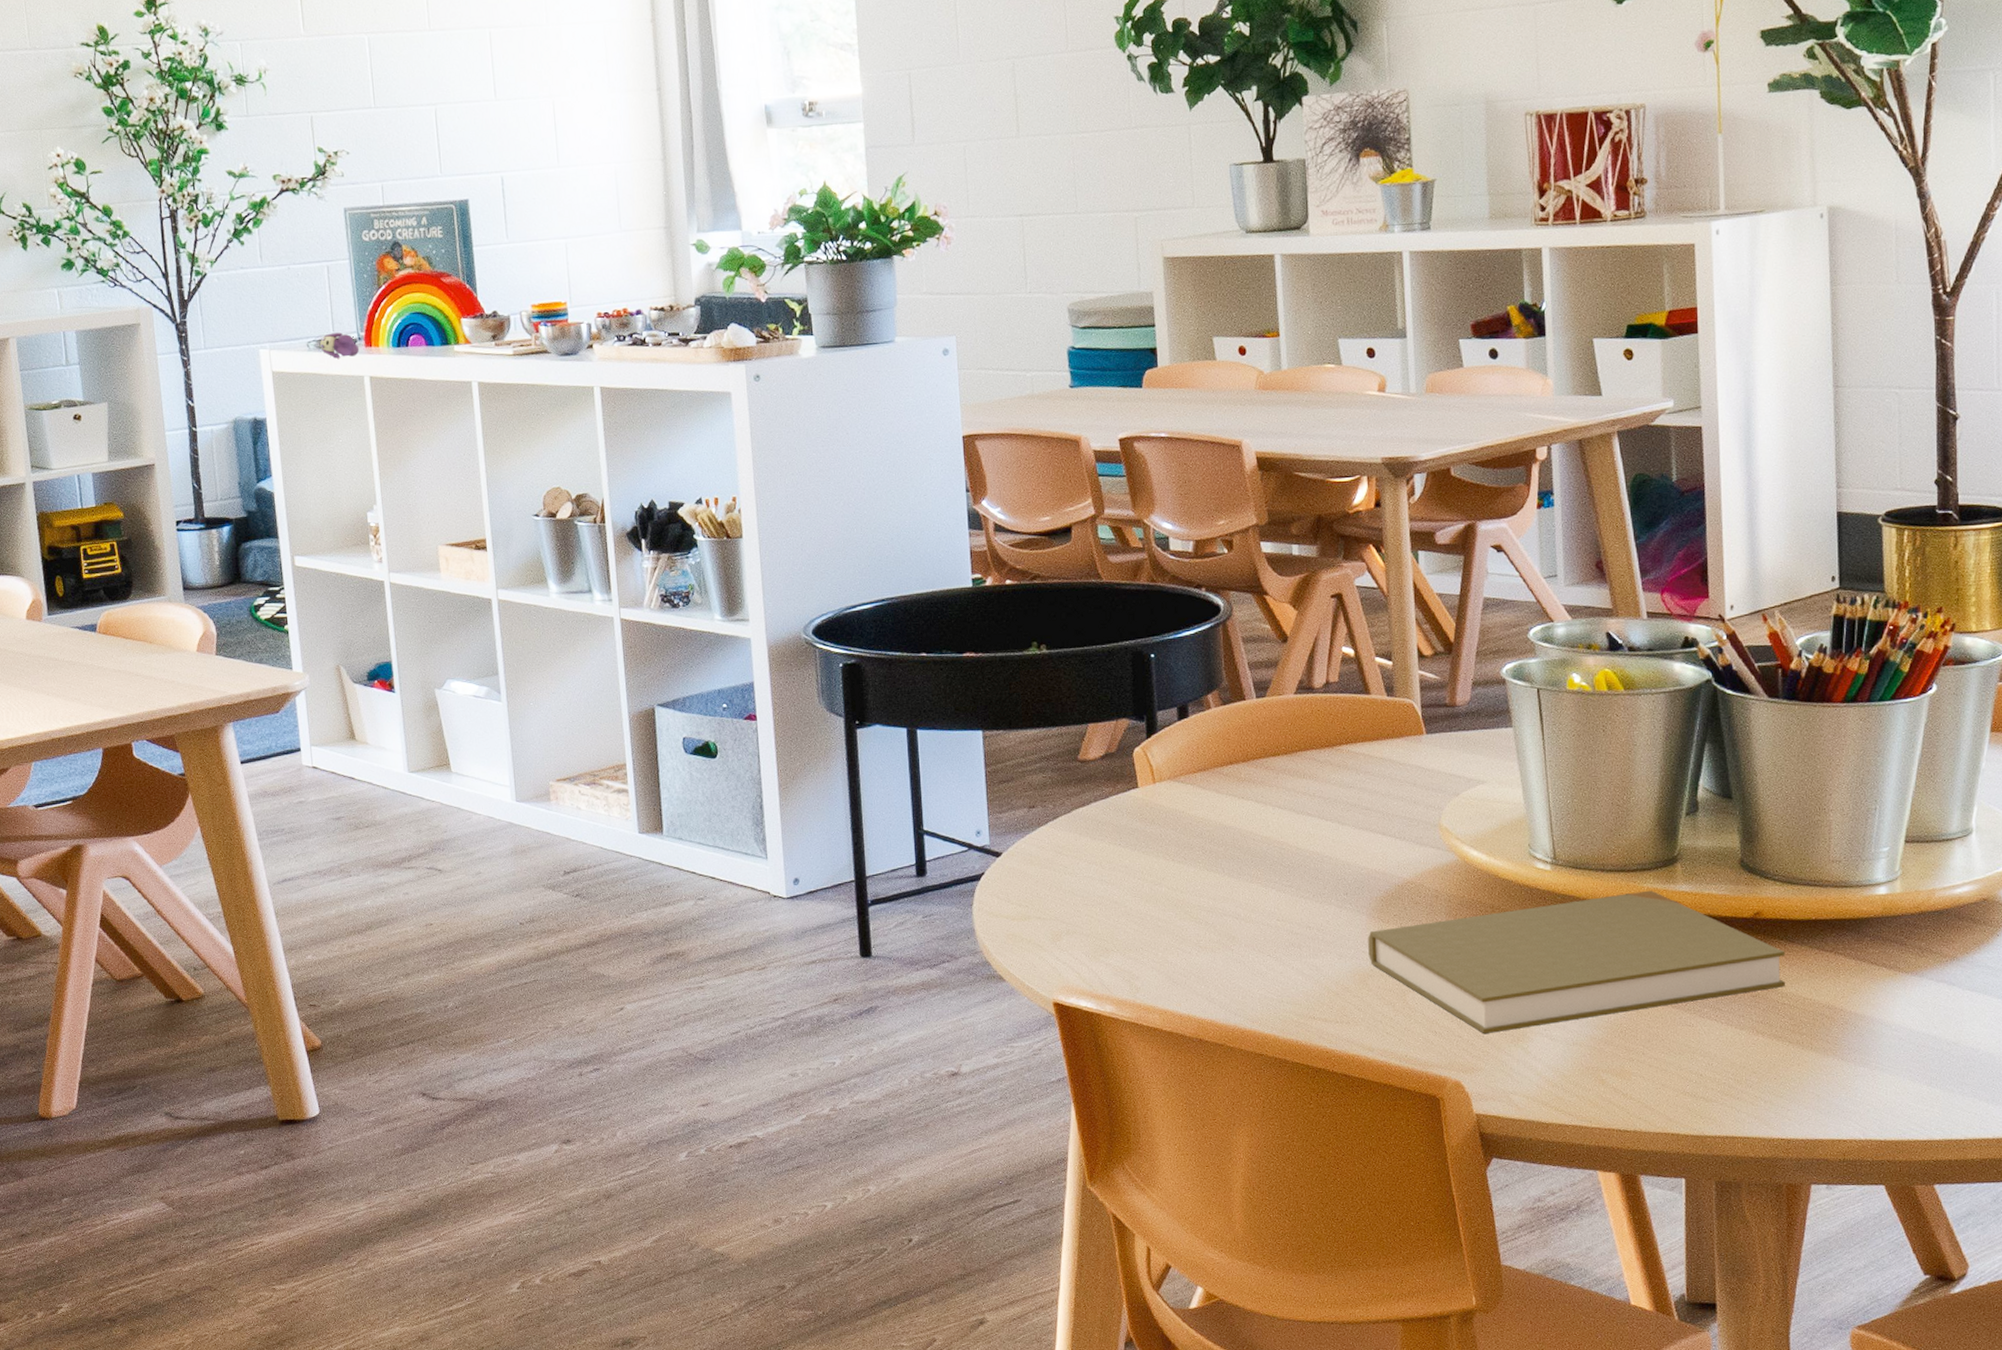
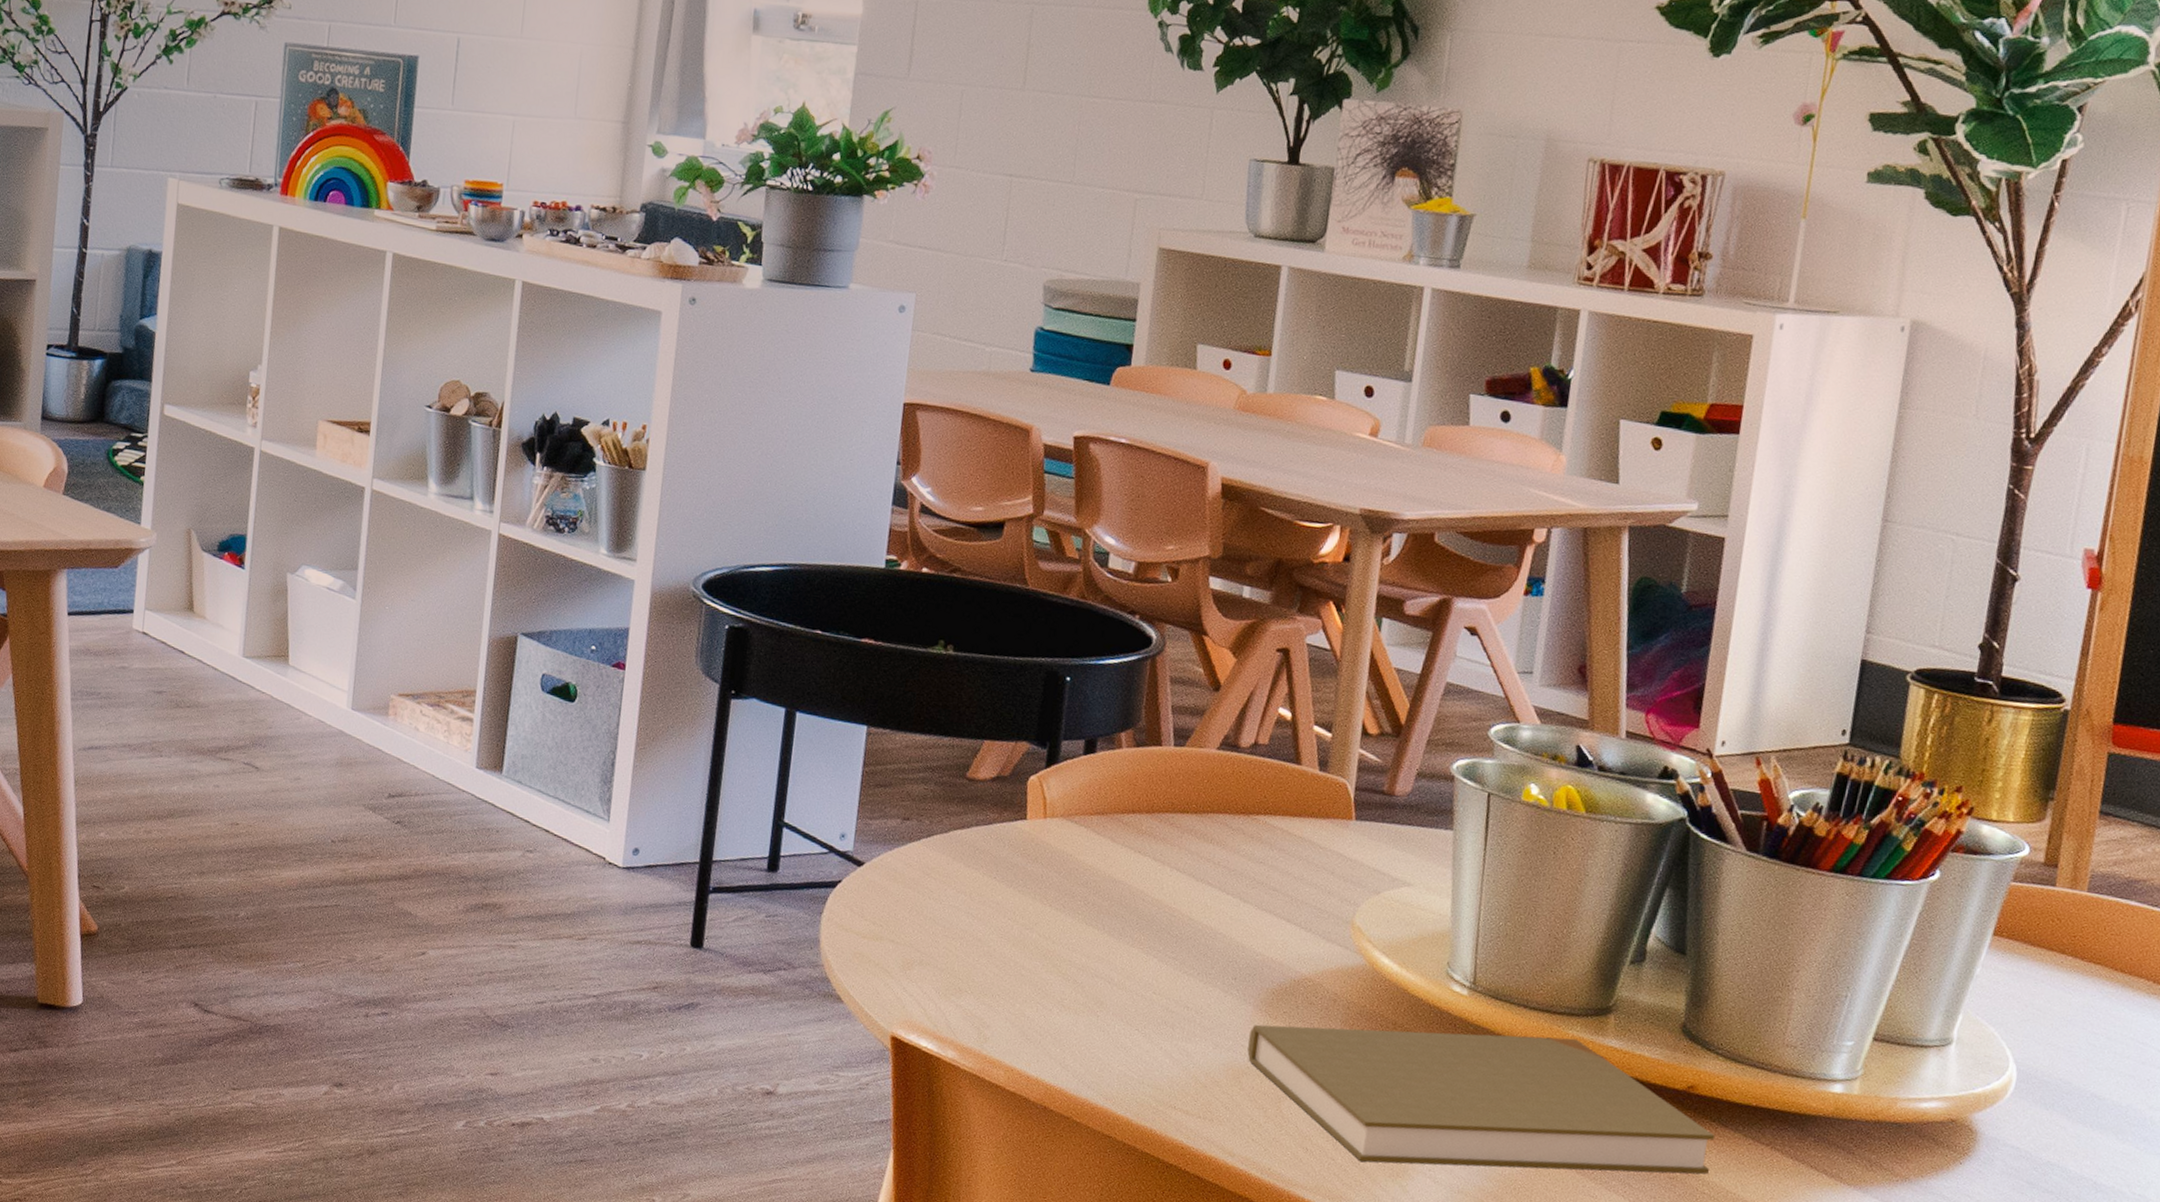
toy animal: present [320,332,360,359] -> none [233,173,274,203]

